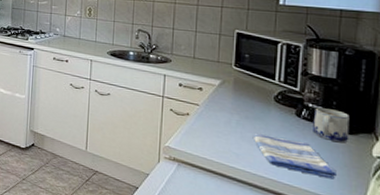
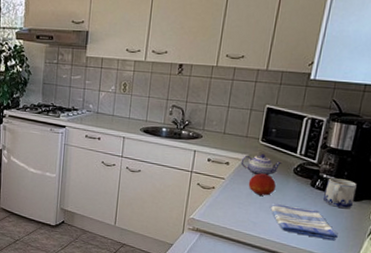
teapot: none [215,79,261,103] -> present [241,154,282,176]
fruit: none [225,100,257,125] -> present [248,173,277,196]

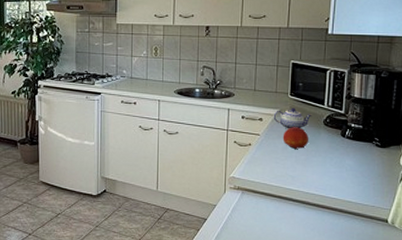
dish towel: present [270,204,338,241] -> none [305,156,372,189]
mug: present [323,178,357,209] -> none [355,127,383,156]

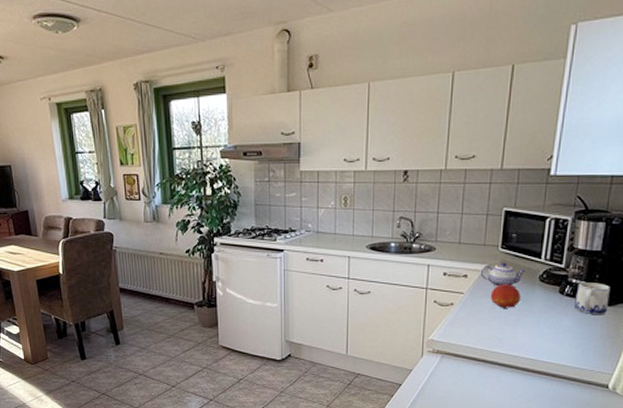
mug: none [355,127,383,156] -> present [574,283,610,315]

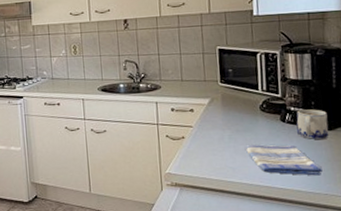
teapot: present [480,262,526,287] -> none [204,95,247,119]
fruit: present [490,284,522,309] -> none [217,115,247,140]
dish towel: none [516,316,593,352] -> present [245,144,322,176]

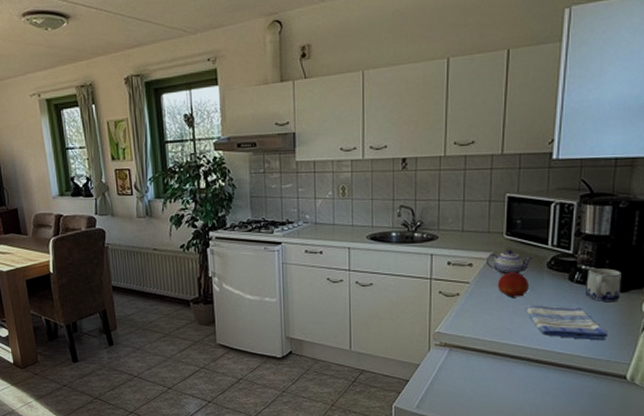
teapot: none [204,95,247,119] -> present [485,249,533,275]
fruit: none [217,115,247,140] -> present [497,272,530,299]

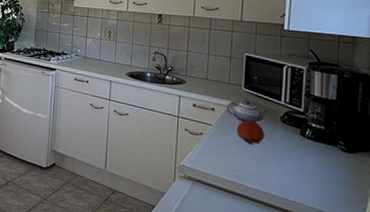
dish towel: present [525,305,608,341] -> none [261,153,338,197]
mug: present [586,268,622,303] -> none [316,127,349,161]

